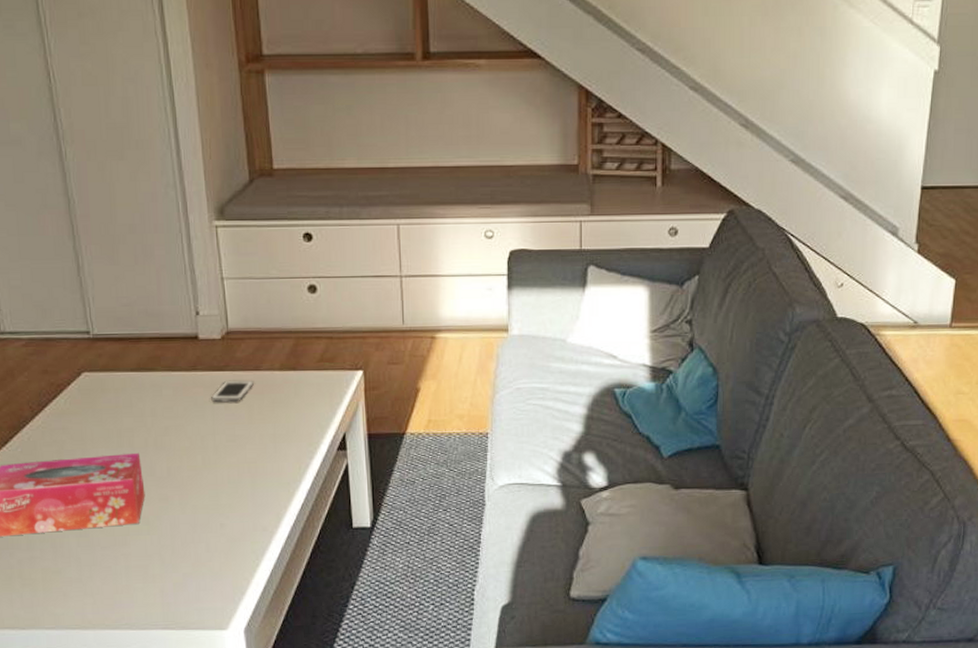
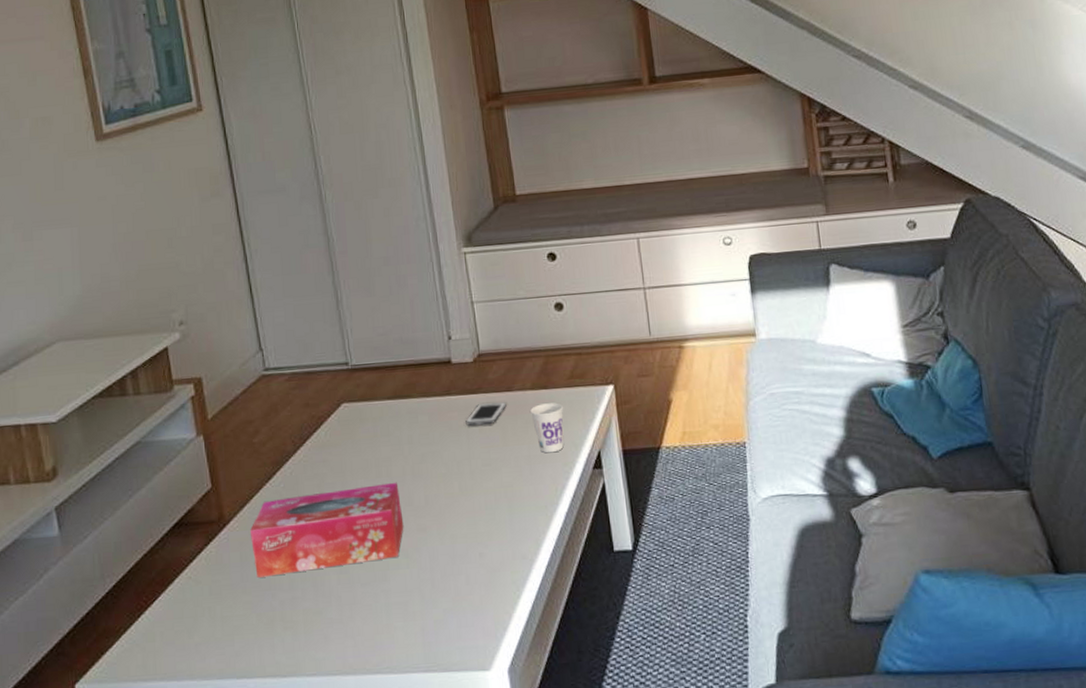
cup: none [277,384,311,433] -> present [529,402,564,453]

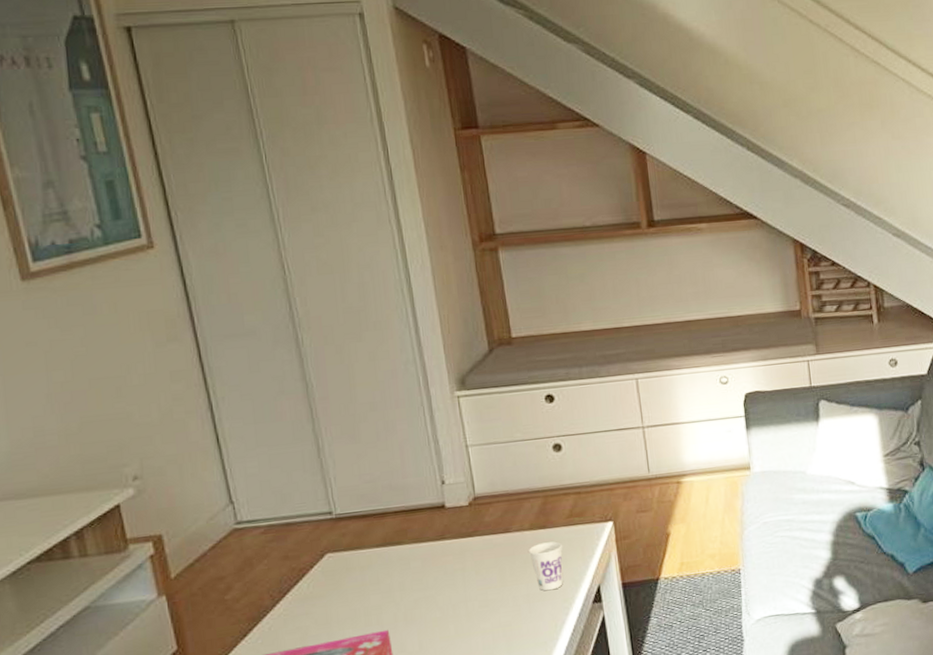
cell phone: present [465,402,507,427] -> none [461,543,504,570]

